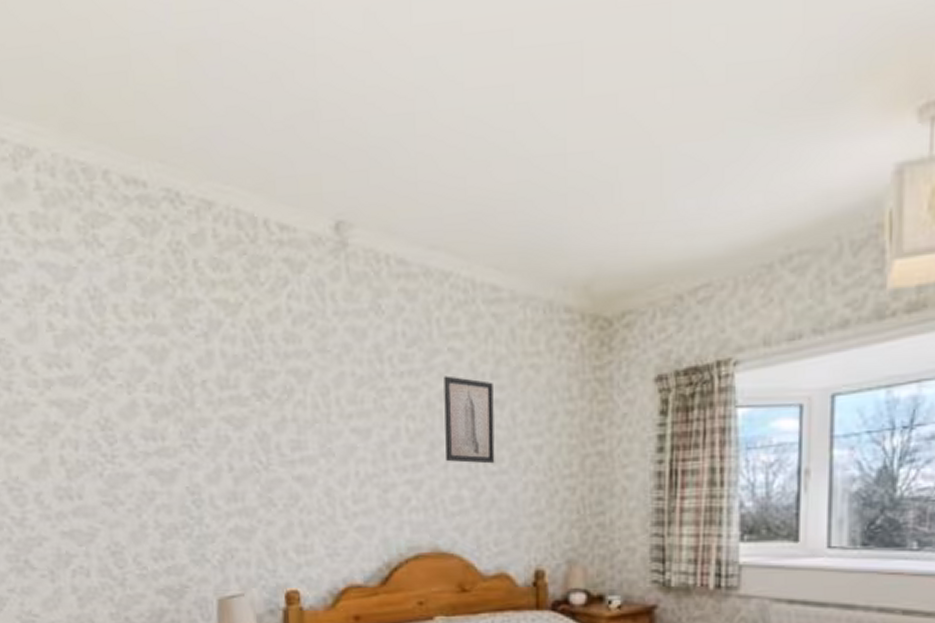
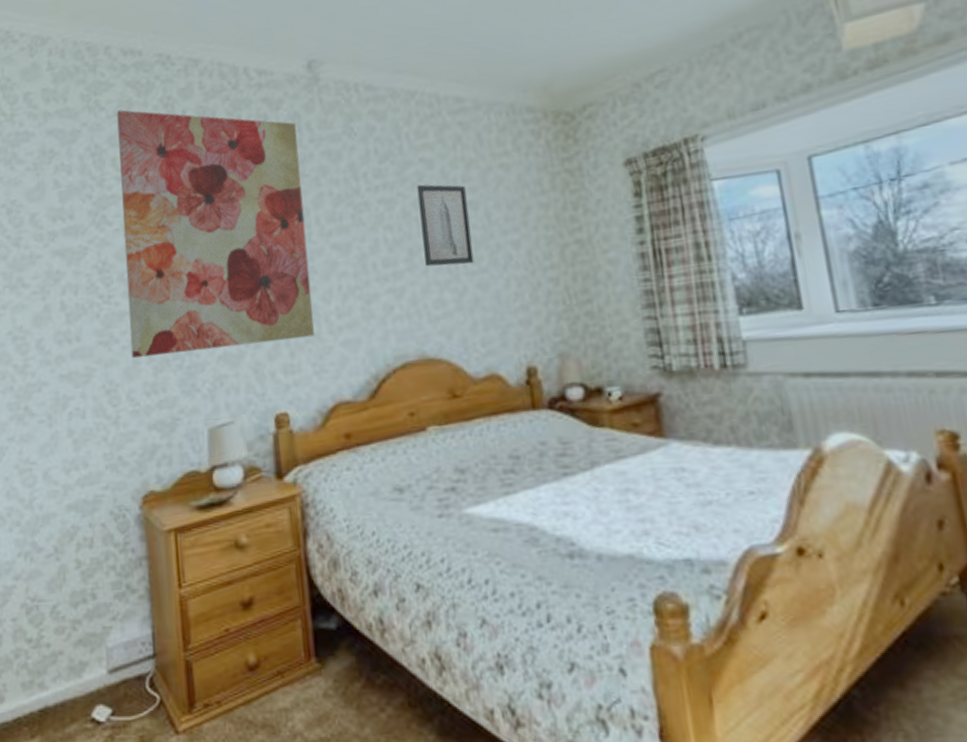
wall art: none [118,250,330,523] -> present [117,110,315,359]

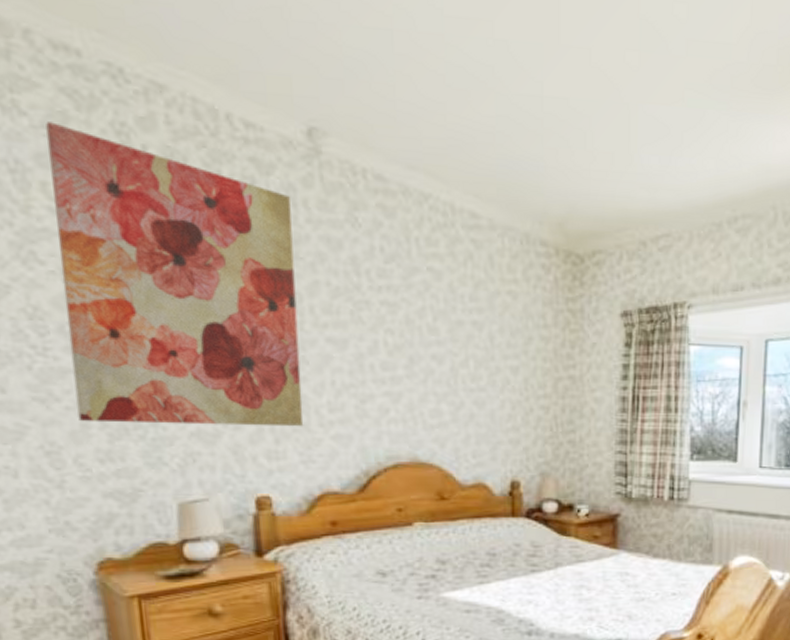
wall art: present [417,184,474,267] -> none [423,294,473,381]

